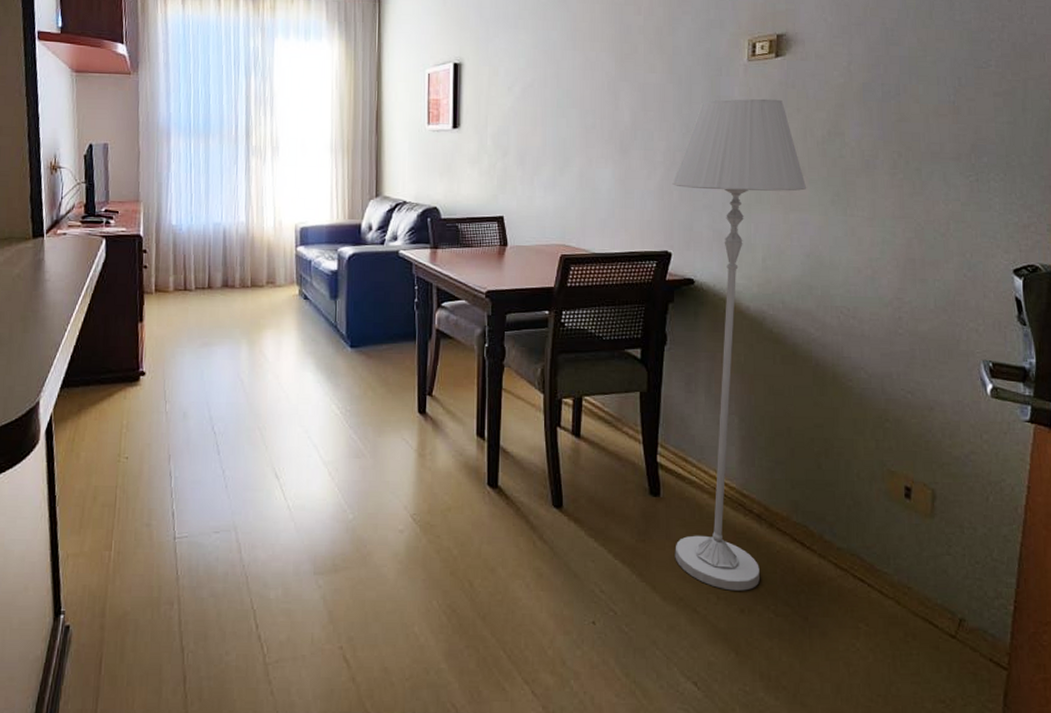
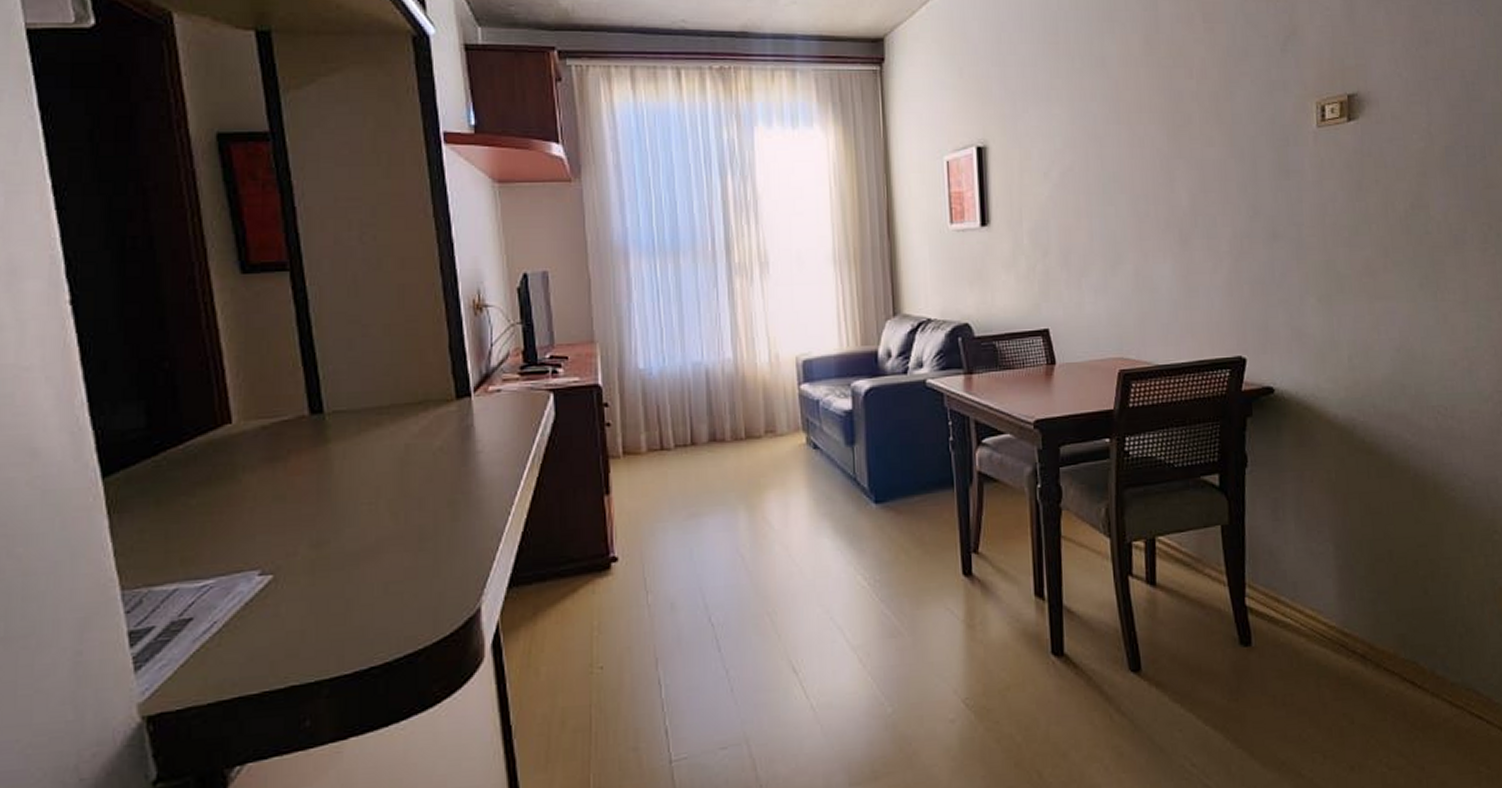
floor lamp: present [672,98,806,591] -> none [1241,170,1391,747]

